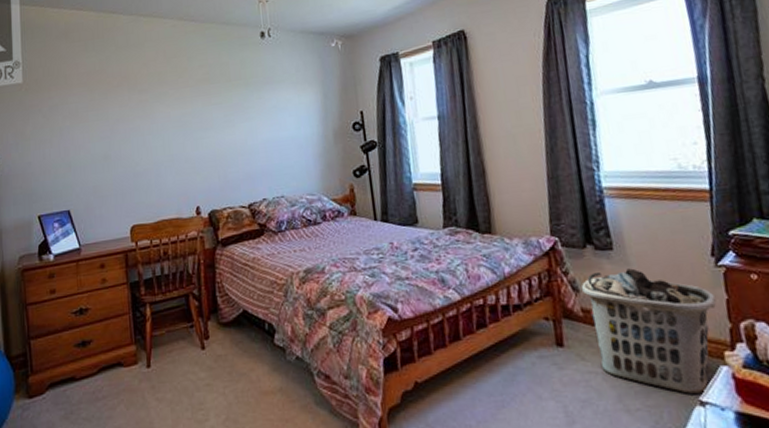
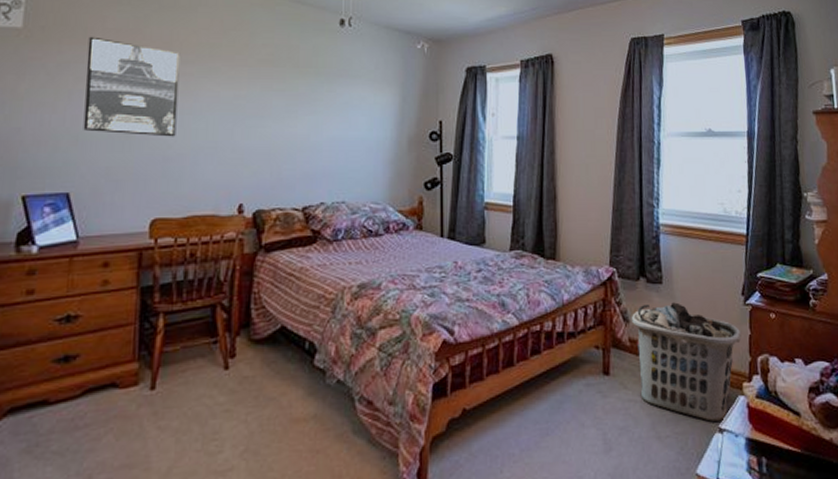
wall art: none [68,81,141,159] -> present [83,36,180,137]

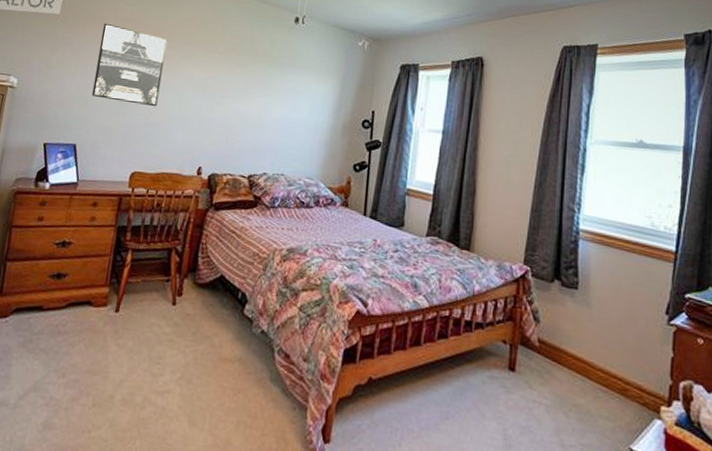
clothes hamper: present [631,302,742,423] -> none [541,307,663,443]

